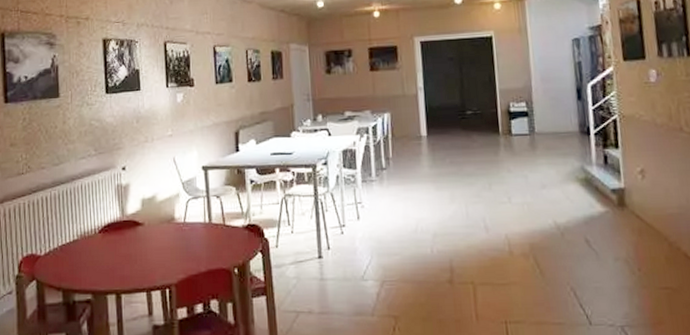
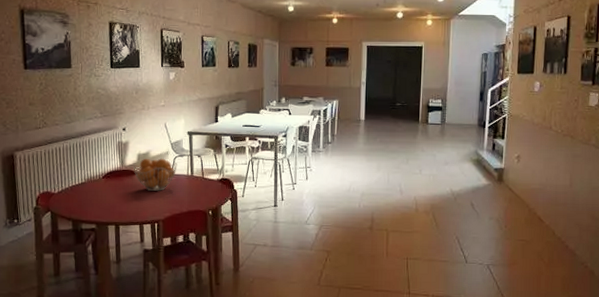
fruit basket: none [136,202,191,246] -> present [133,158,177,191]

